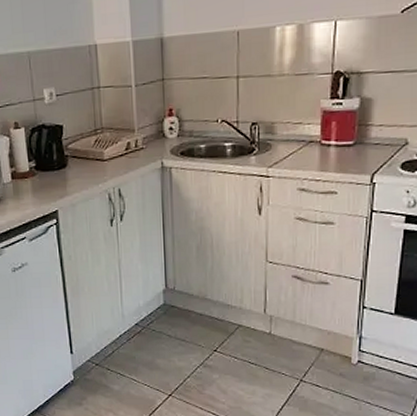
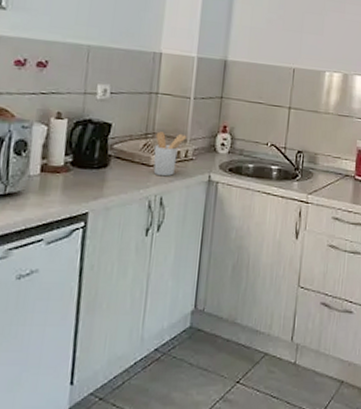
utensil holder: none [104,124,134,169] -> present [153,131,187,177]

